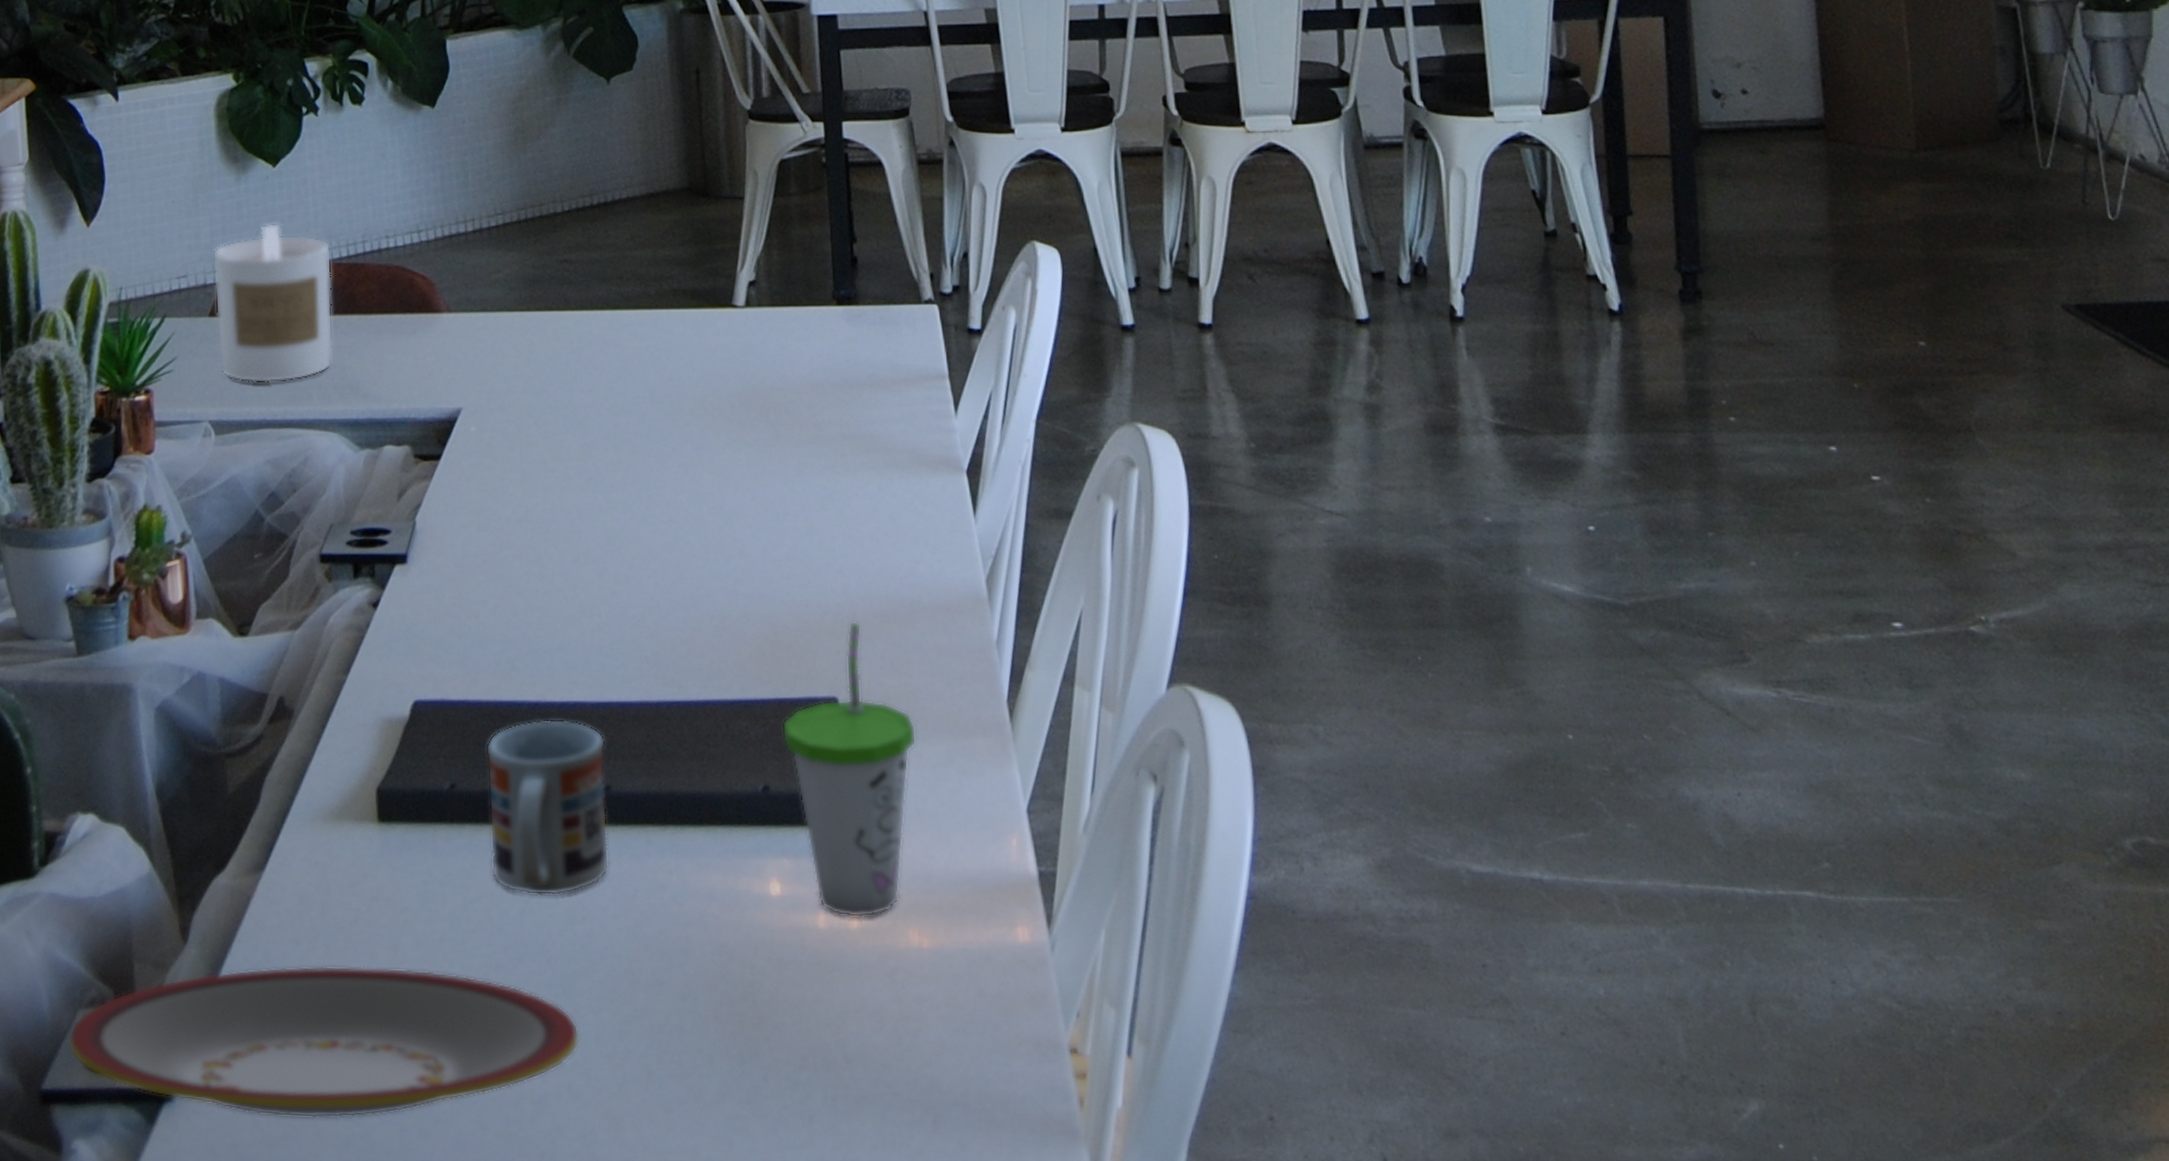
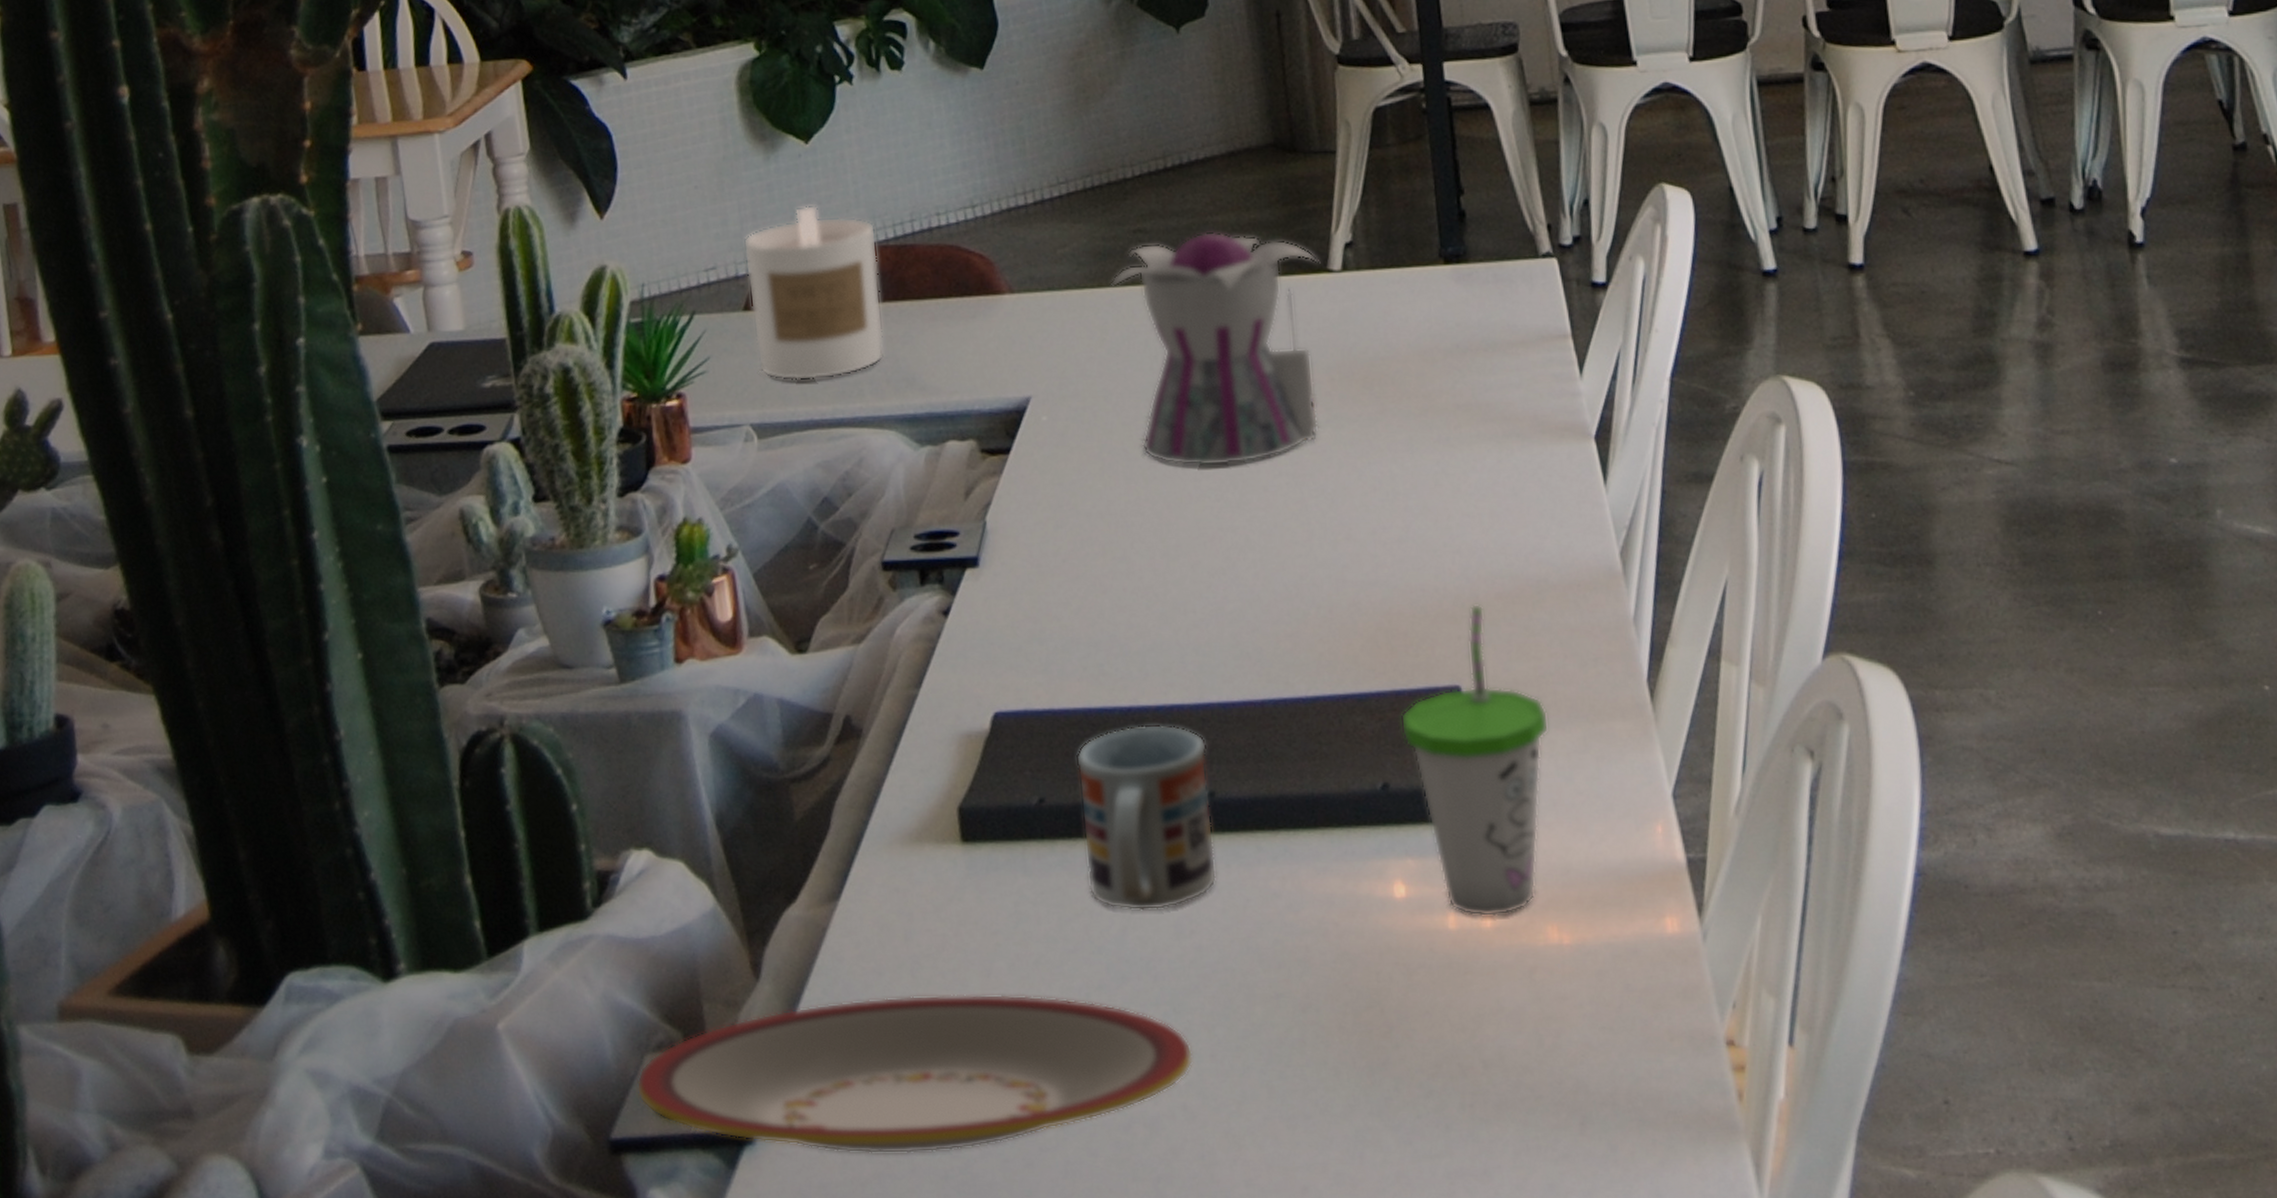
teapot: none [537,265,726,481] -> present [1110,231,1321,467]

